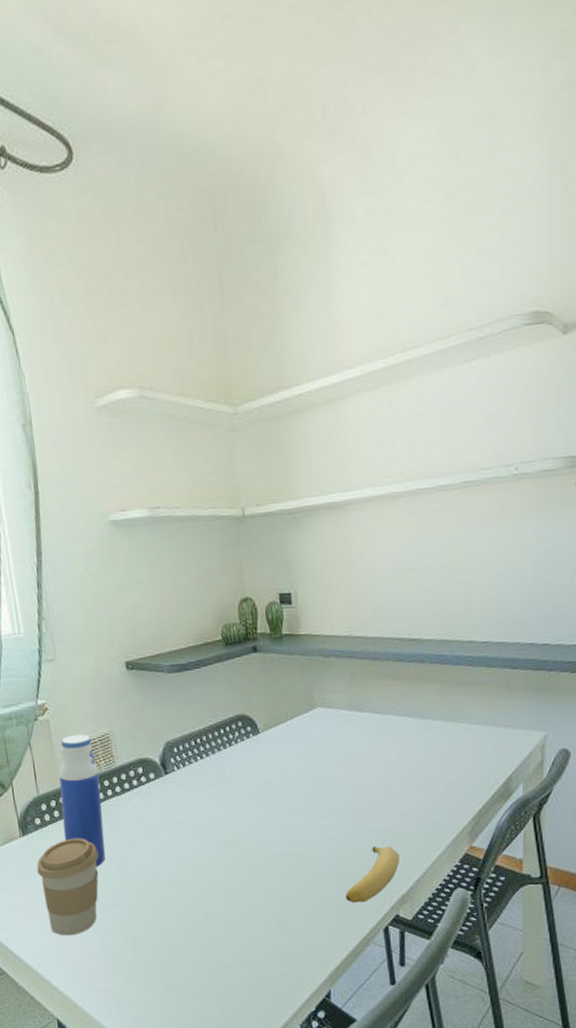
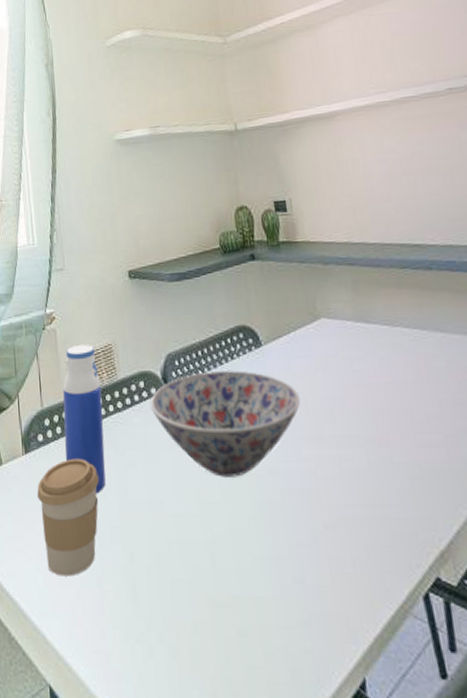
bowl: none [148,756,292,848] -> present [150,370,300,477]
banana: present [346,846,400,903] -> none [372,484,433,558]

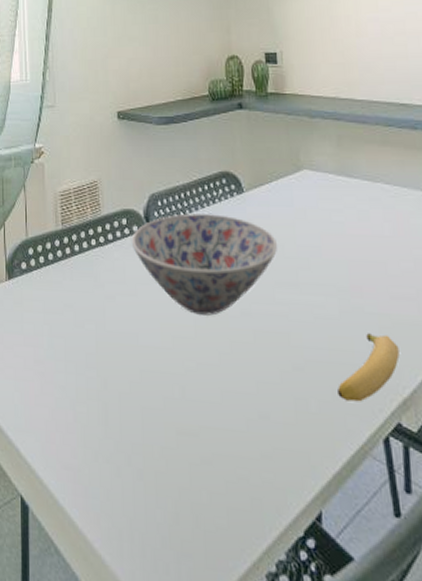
coffee cup: present [37,458,99,577] -> none [18,287,78,397]
water bottle: present [63,344,106,494] -> none [46,179,85,322]
banana: none [372,484,433,558] -> present [338,333,400,402]

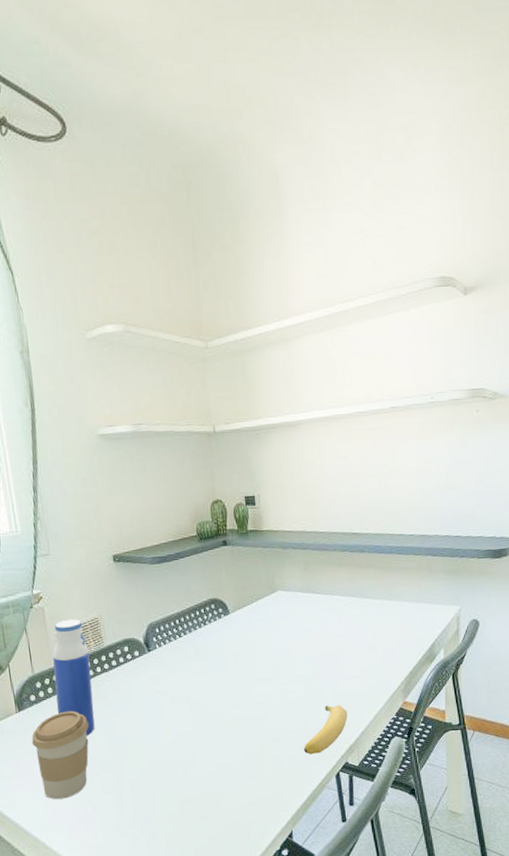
coffee cup: none [18,287,78,397] -> present [31,711,89,800]
water bottle: none [46,179,85,322] -> present [52,619,95,736]
bowl: present [131,213,277,316] -> none [133,633,258,713]

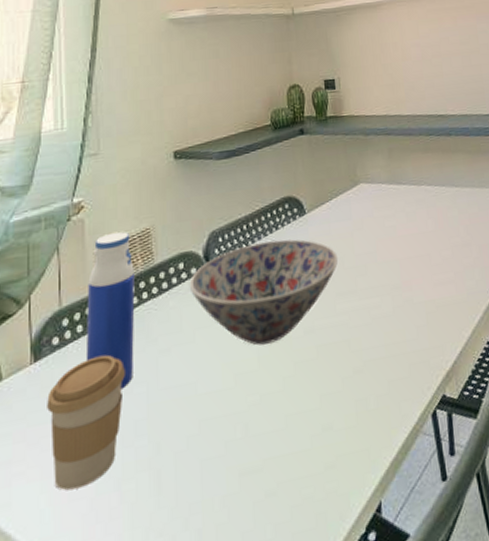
bowl: none [133,633,258,713] -> present [189,239,338,345]
banana: present [304,704,348,755] -> none [393,318,443,389]

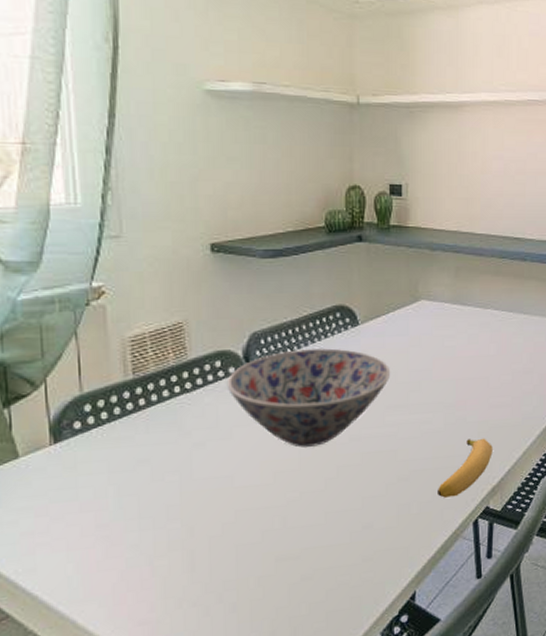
coffee cup: present [47,354,125,491] -> none [70,443,156,562]
water bottle: present [85,232,135,390] -> none [111,322,166,476]
banana: none [393,318,443,389] -> present [438,438,493,498]

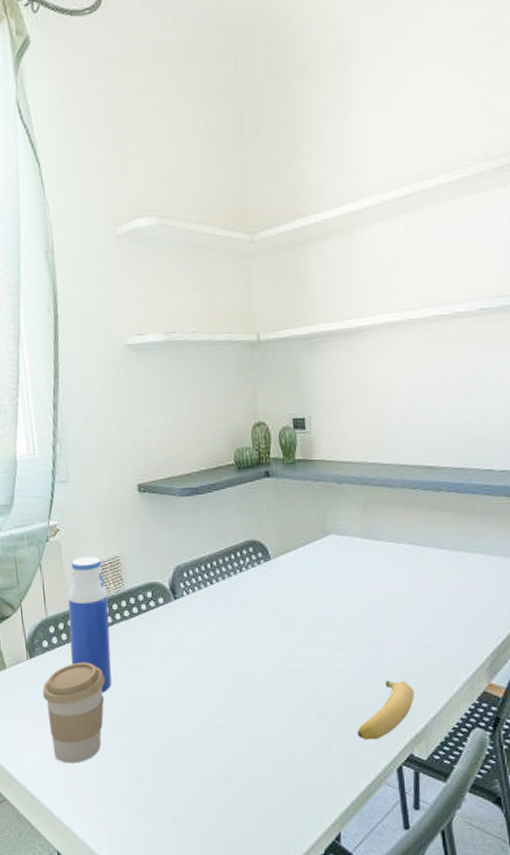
coffee cup: none [70,443,156,562] -> present [42,662,105,763]
water bottle: none [111,322,166,476] -> present [68,556,112,693]
bowl: present [226,348,390,447] -> none [157,582,303,677]

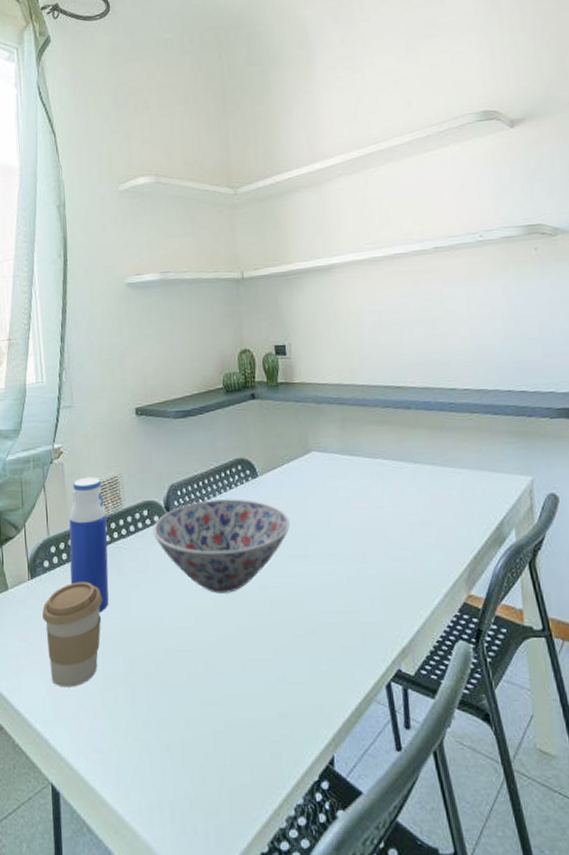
bowl: none [157,582,303,677] -> present [153,499,290,593]
banana: present [358,680,414,740] -> none [346,593,399,656]

